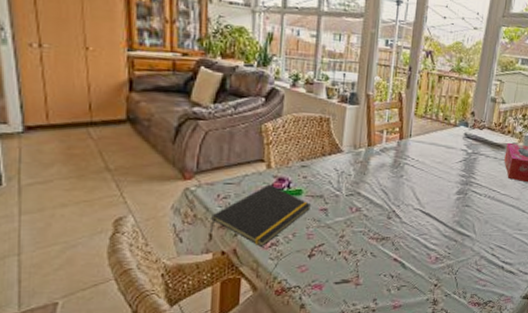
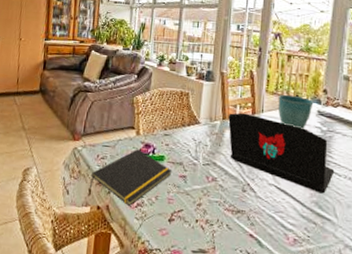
laptop: none [374,138,477,213] -> present [228,113,335,194]
flower pot: none [426,117,462,153] -> present [277,94,314,129]

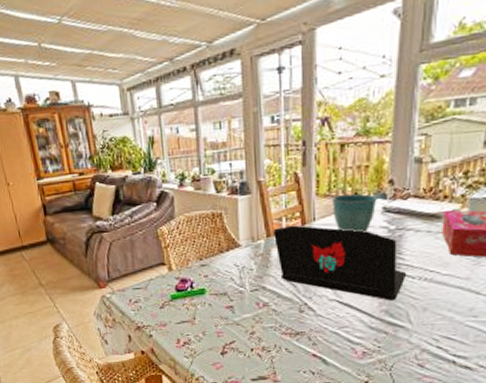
notepad: present [90,149,172,206] -> none [127,286,216,346]

